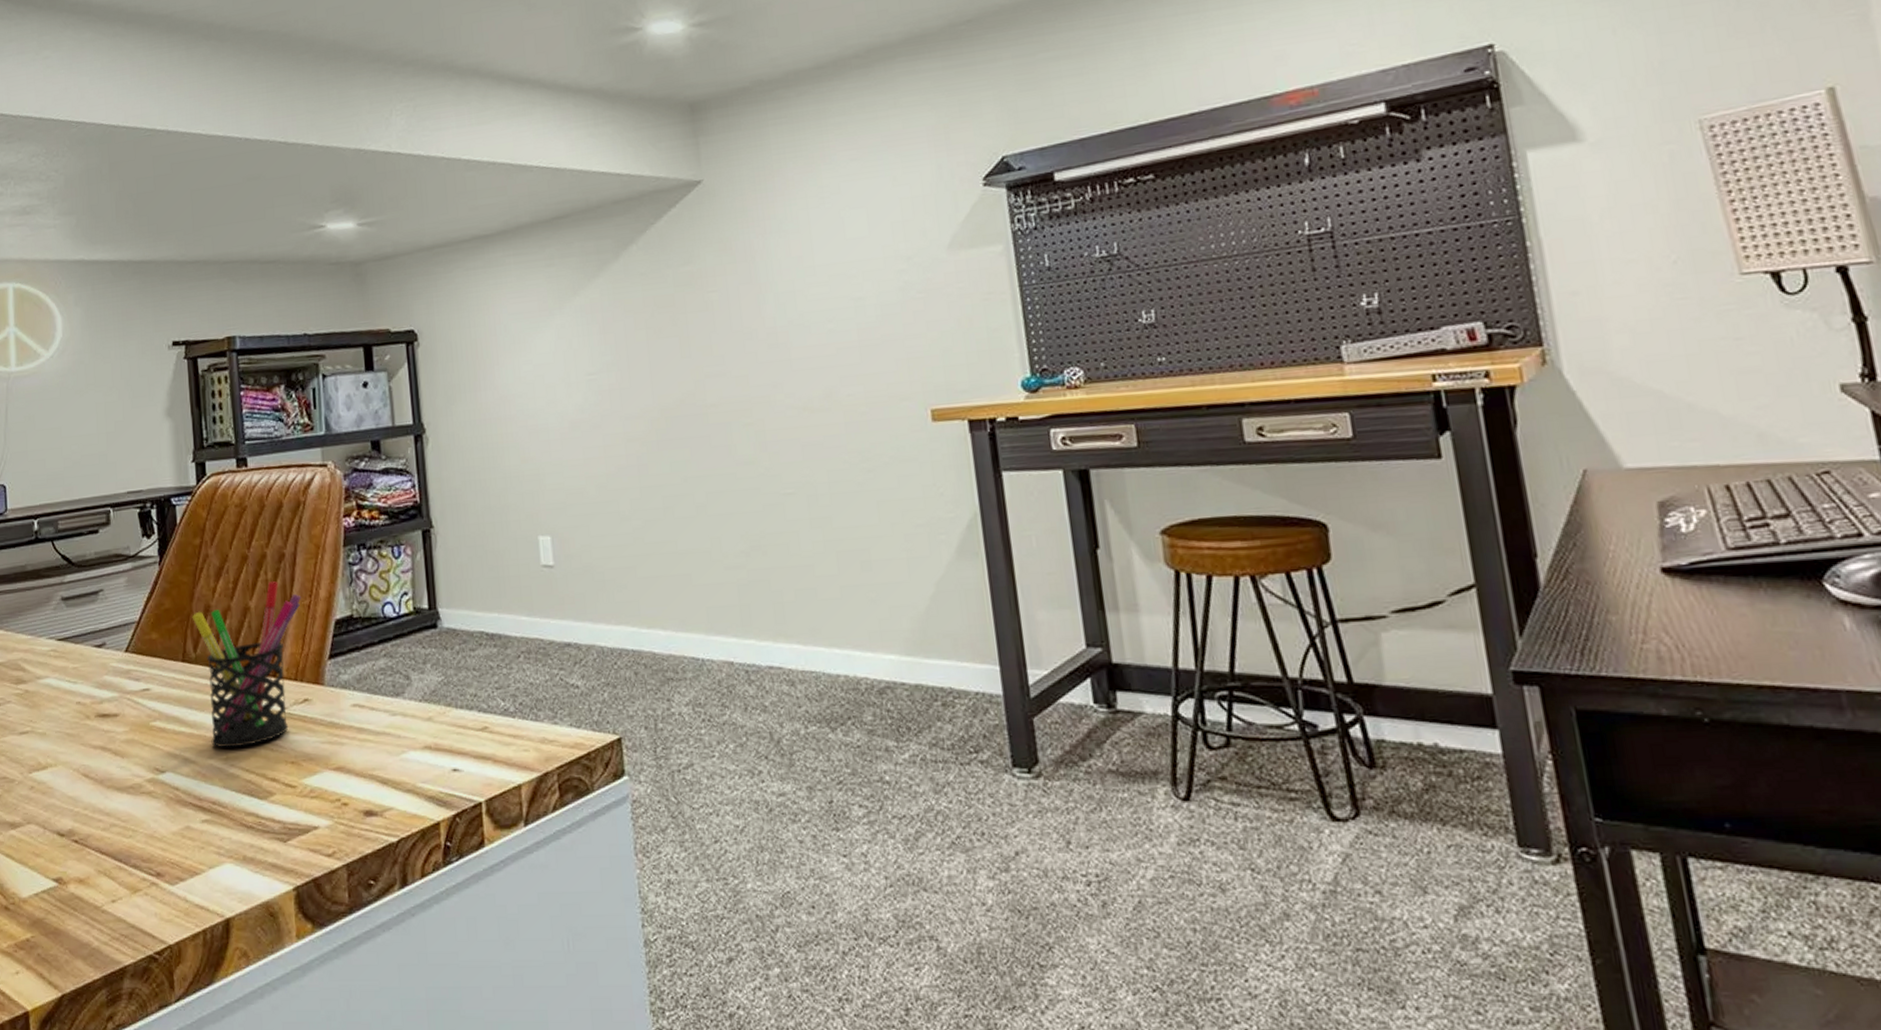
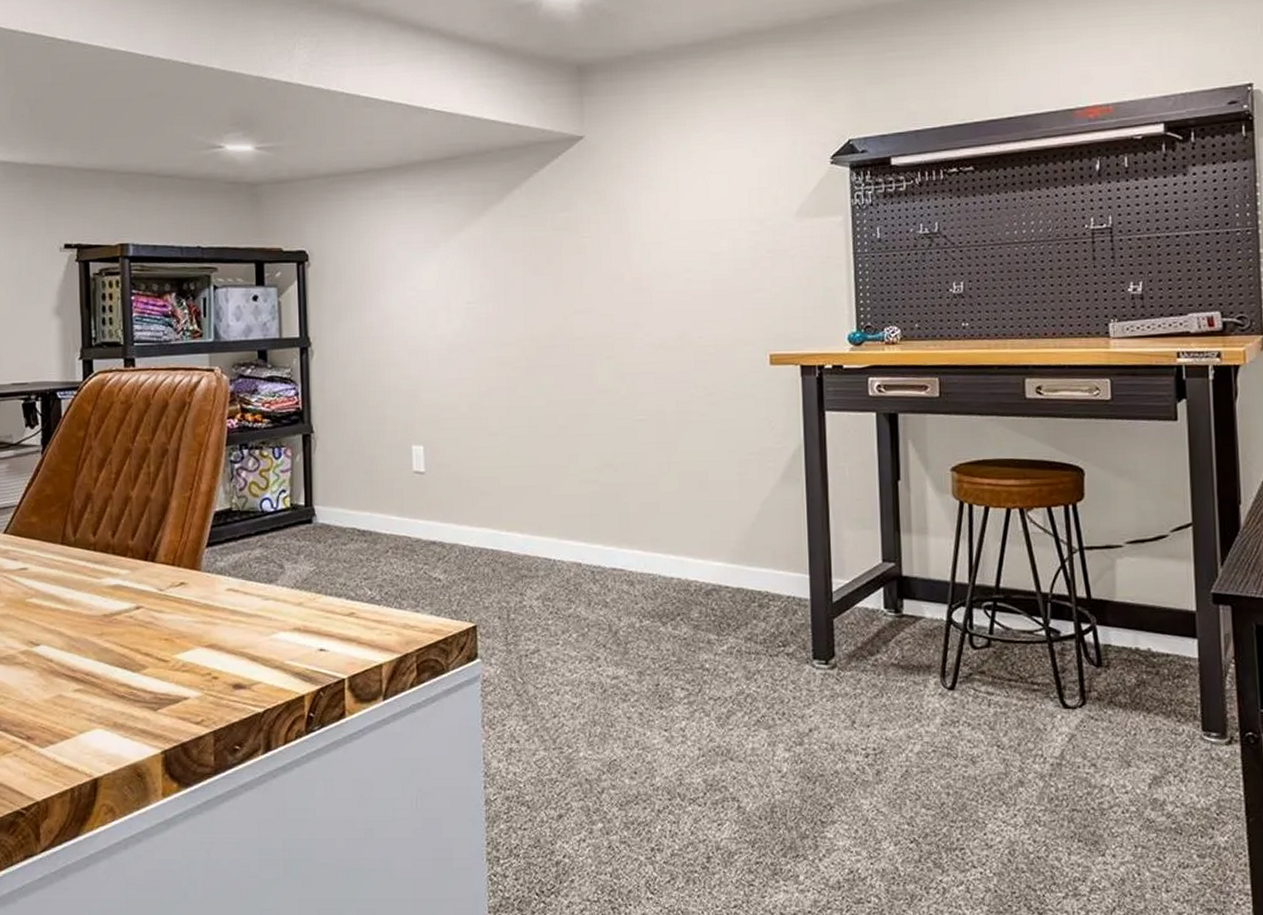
pen holder: present [192,581,302,748] -> none [73,474,183,625]

